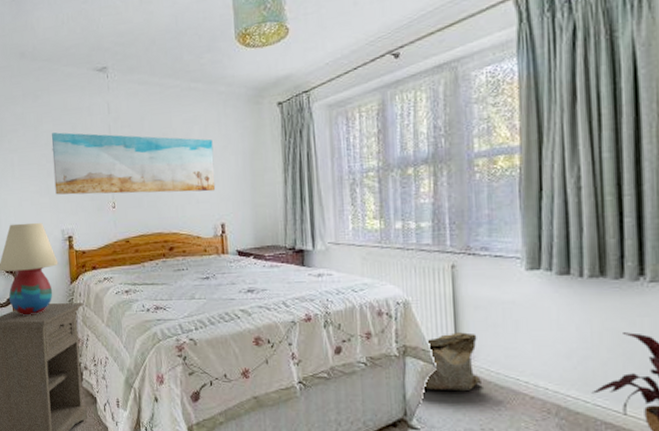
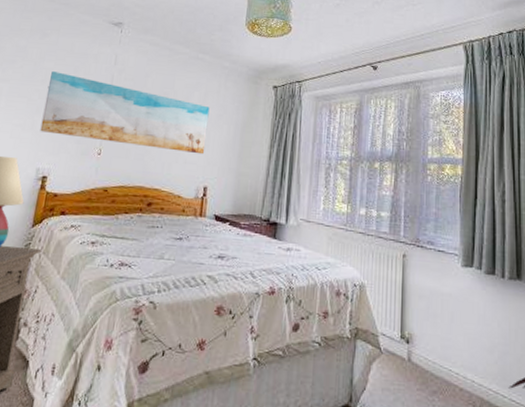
bag: present [421,332,481,392] -> none [368,319,420,380]

